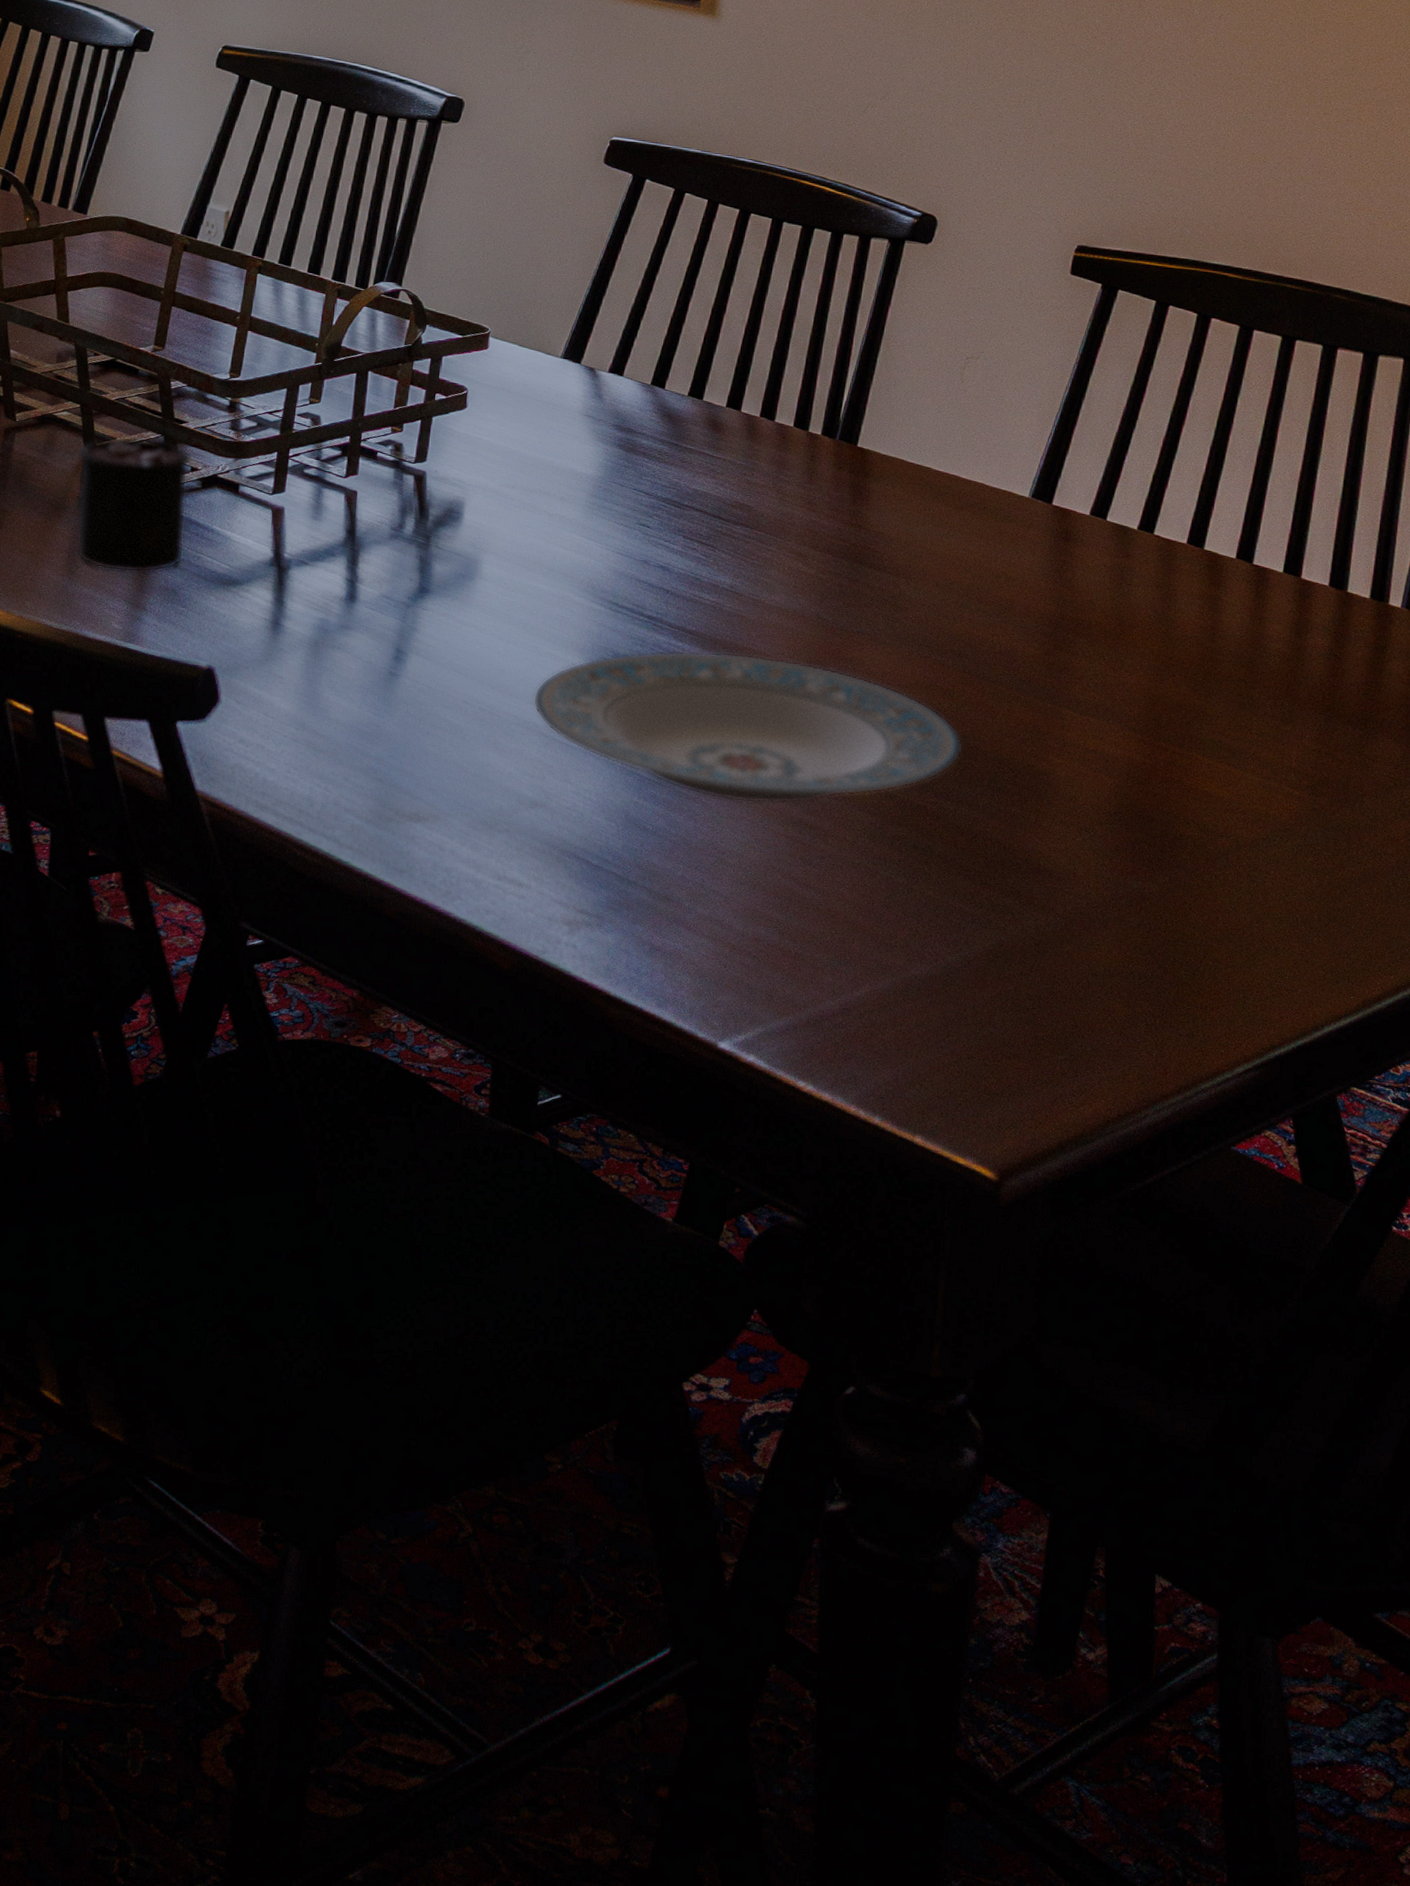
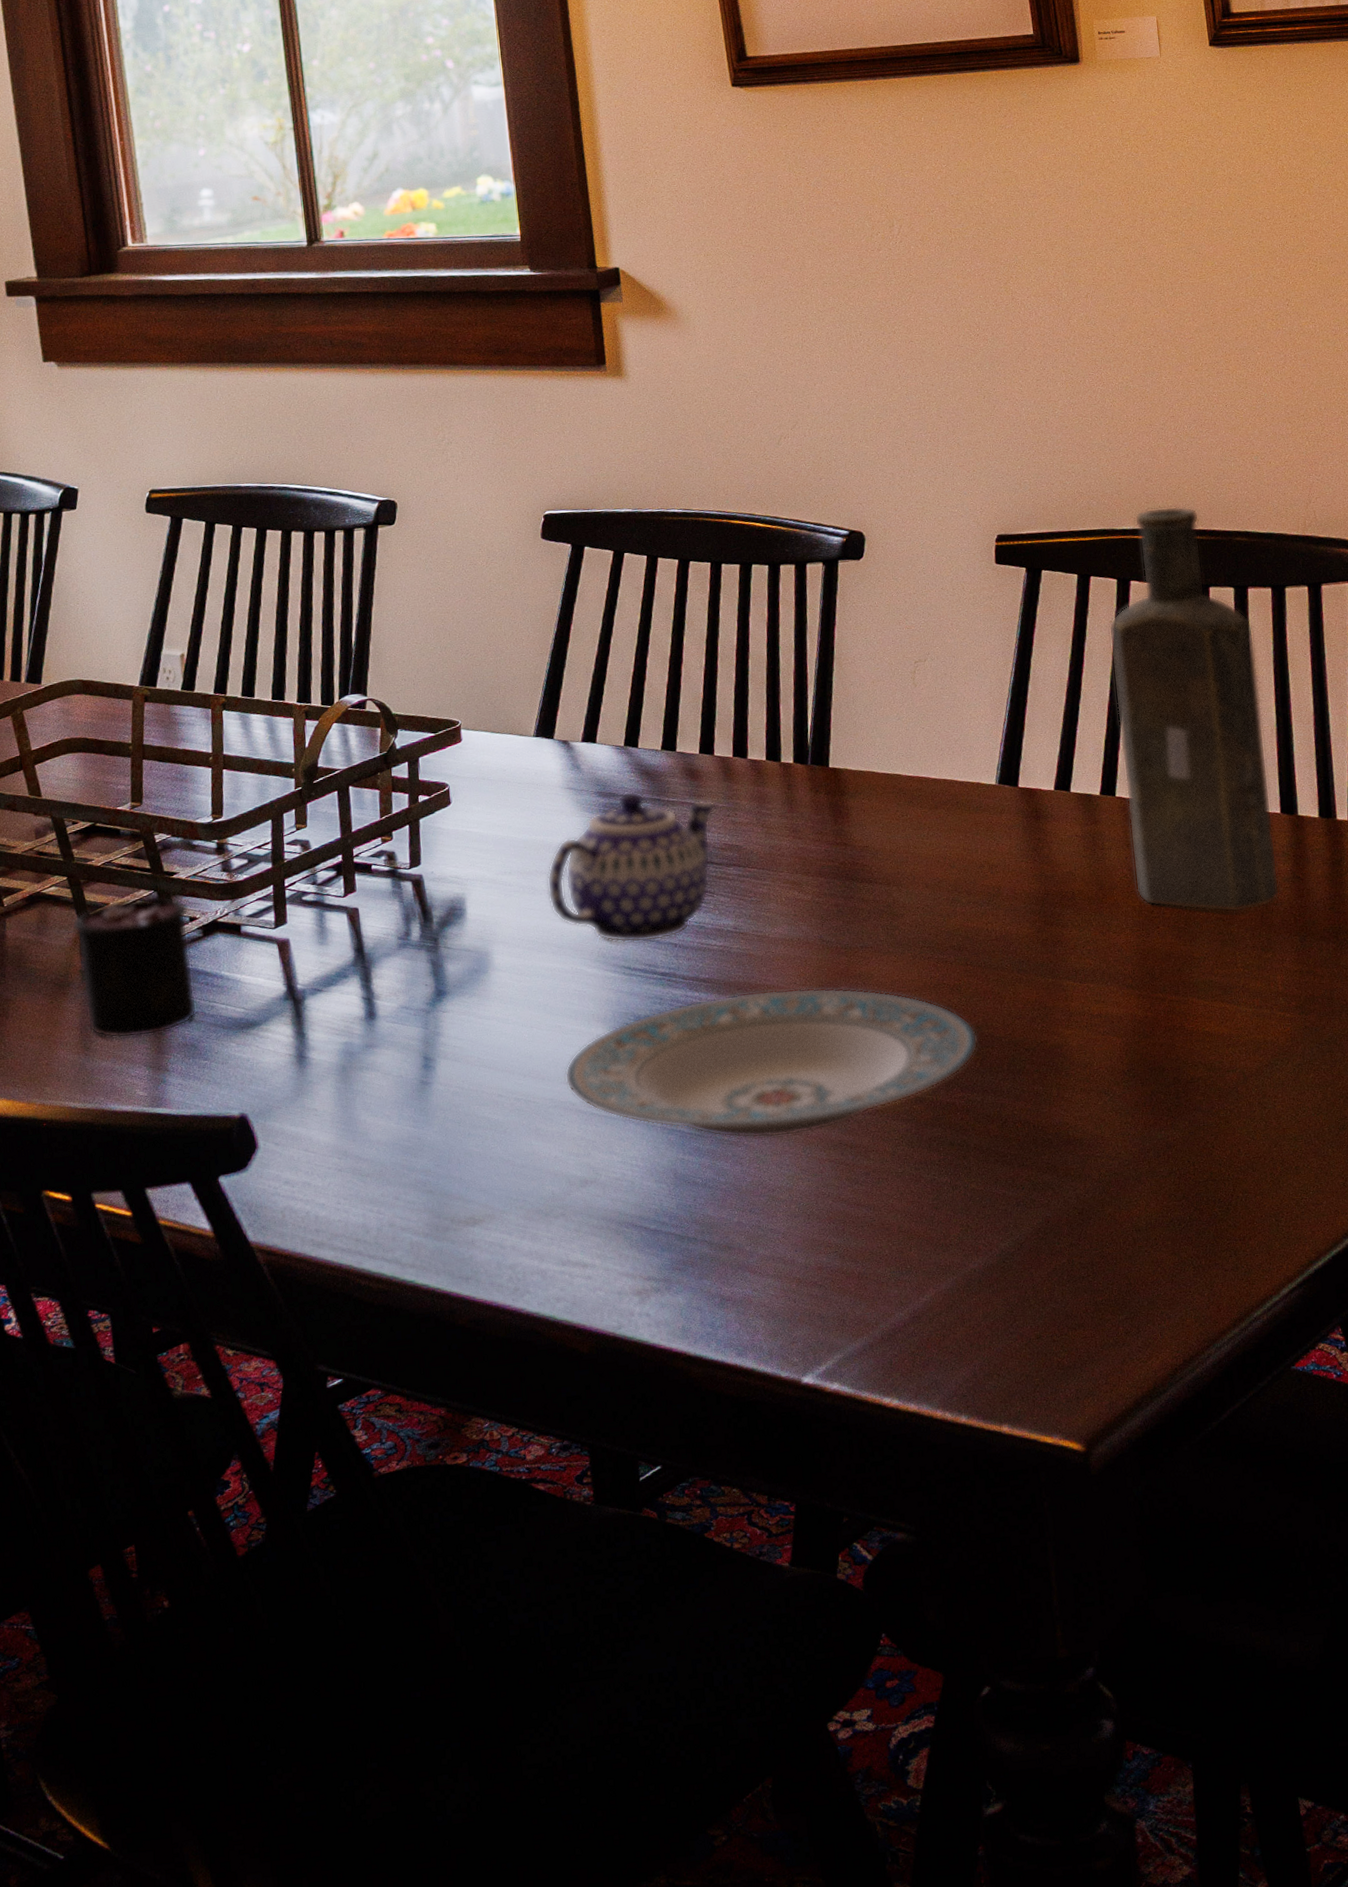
teapot: none [548,430,734,584] -> present [547,791,716,943]
bottle: none [1157,247,1336,679] -> present [1108,506,1280,913]

